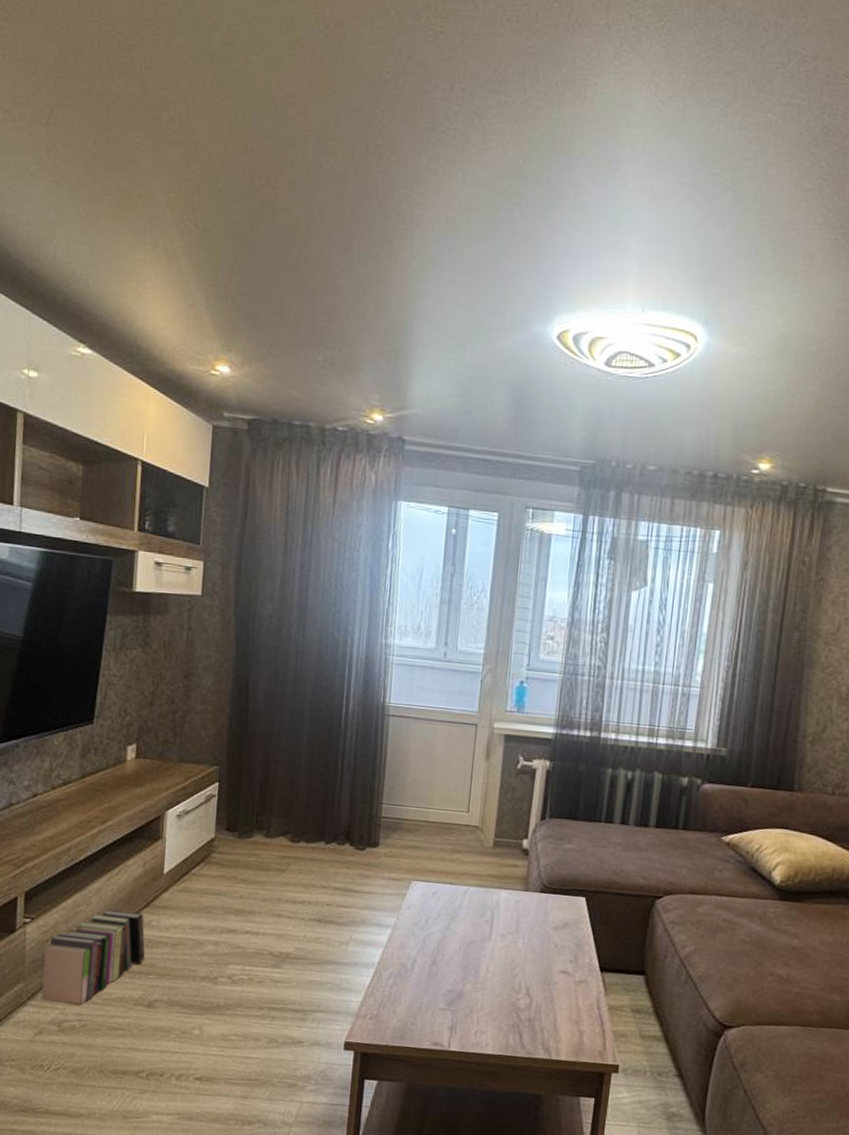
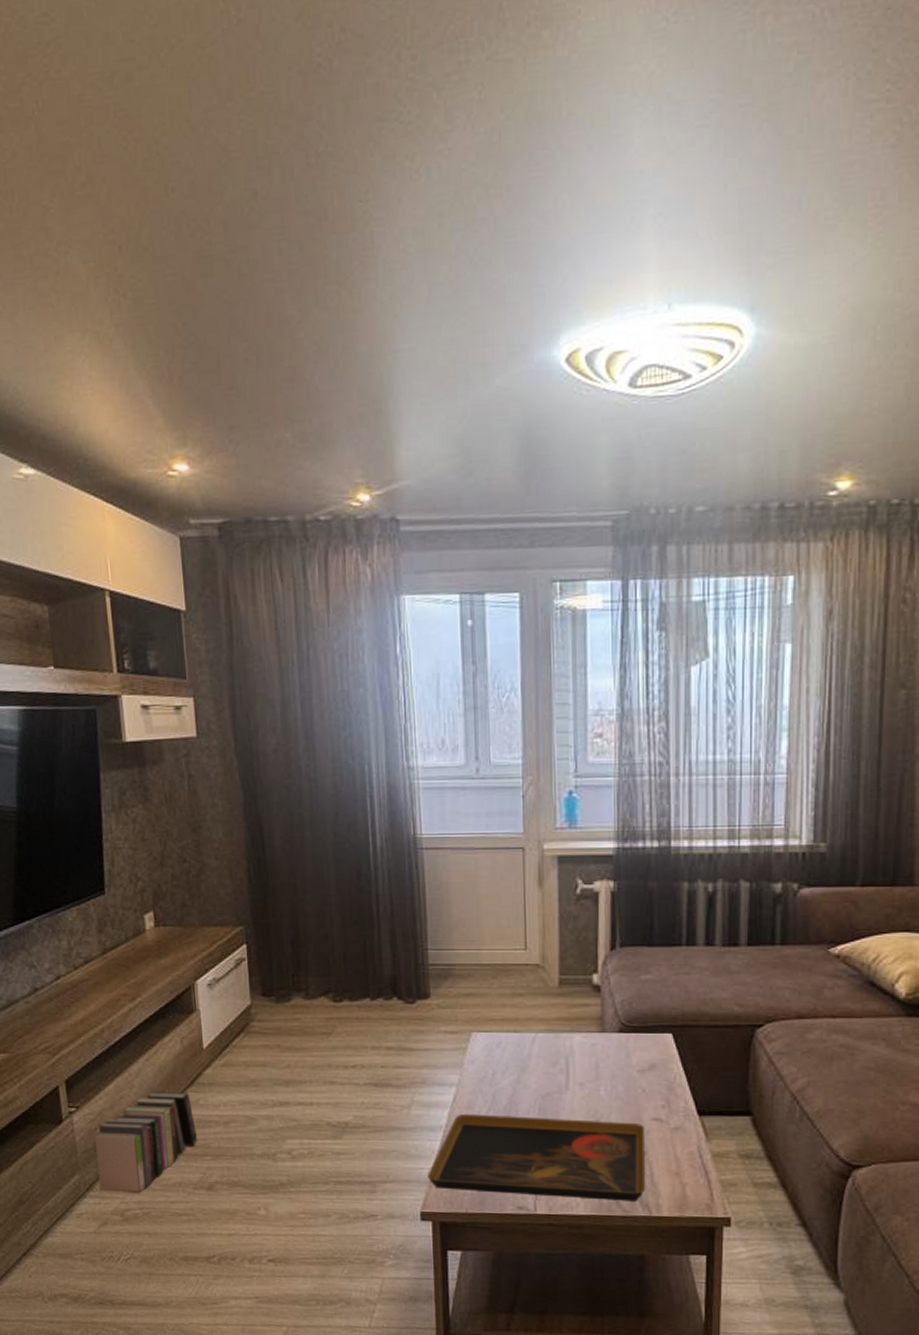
decorative tray: none [356,953,553,1045] -> present [428,1113,646,1202]

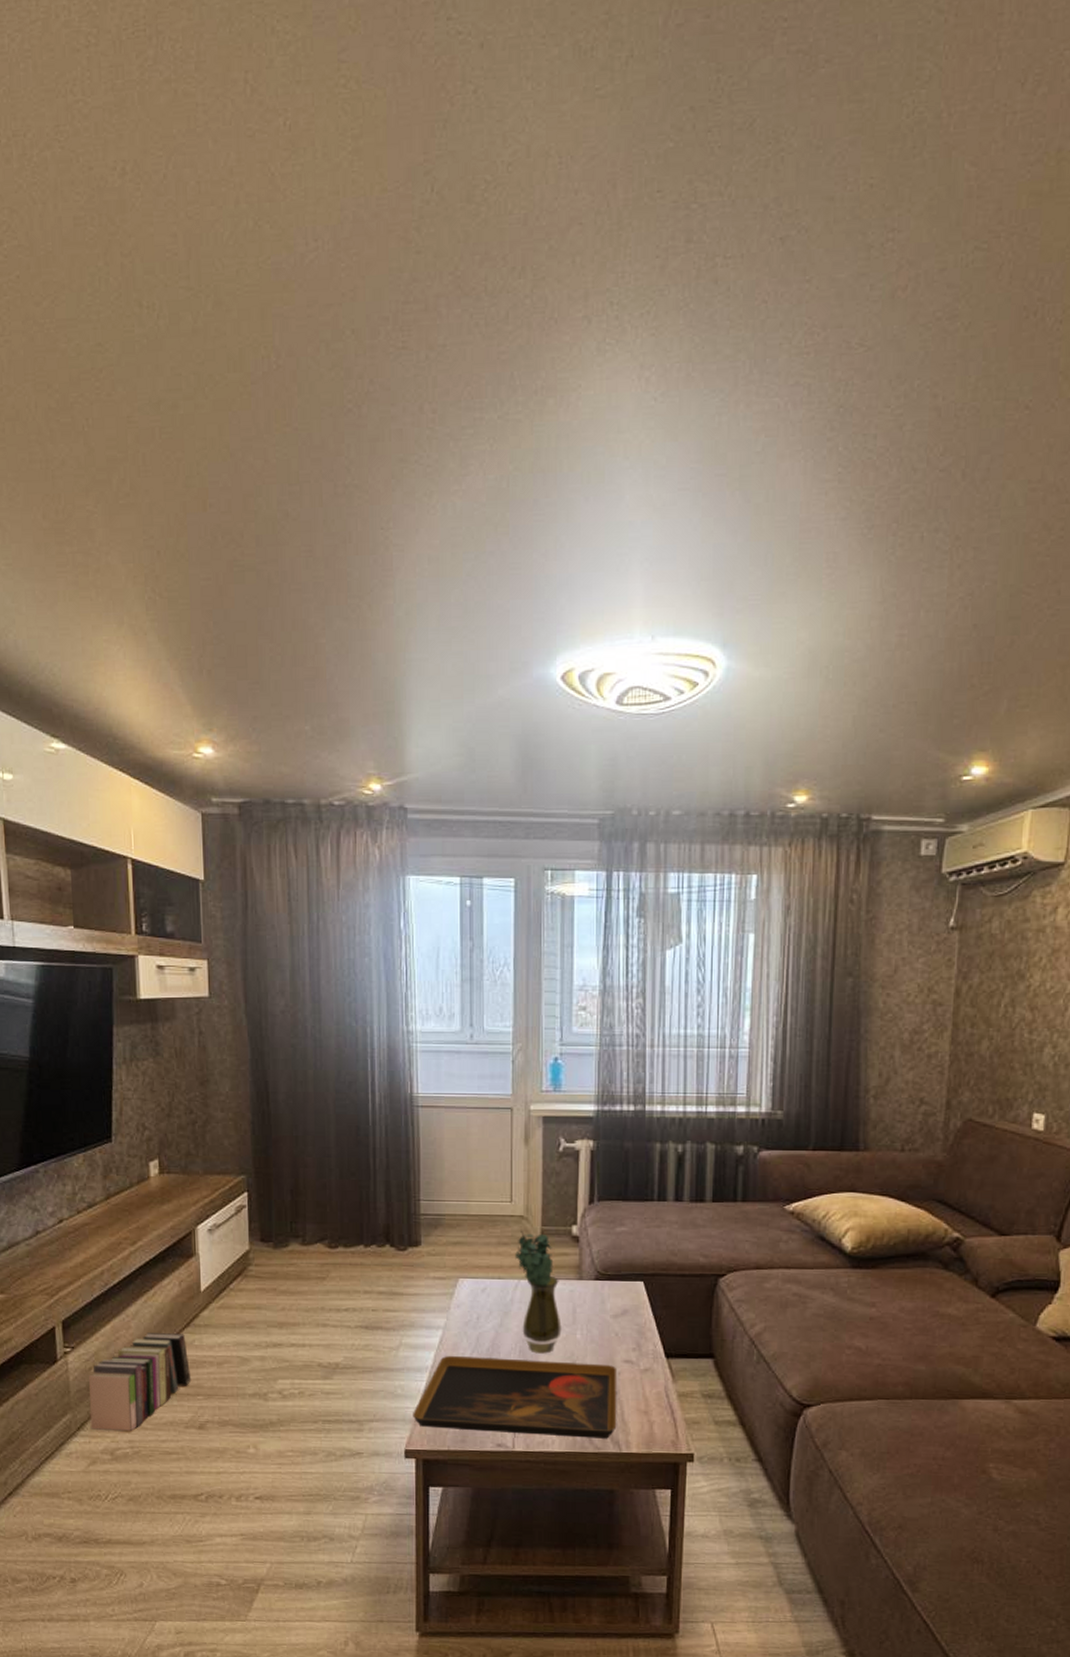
vase: none [531,980,584,1112] -> present [515,1230,562,1354]

